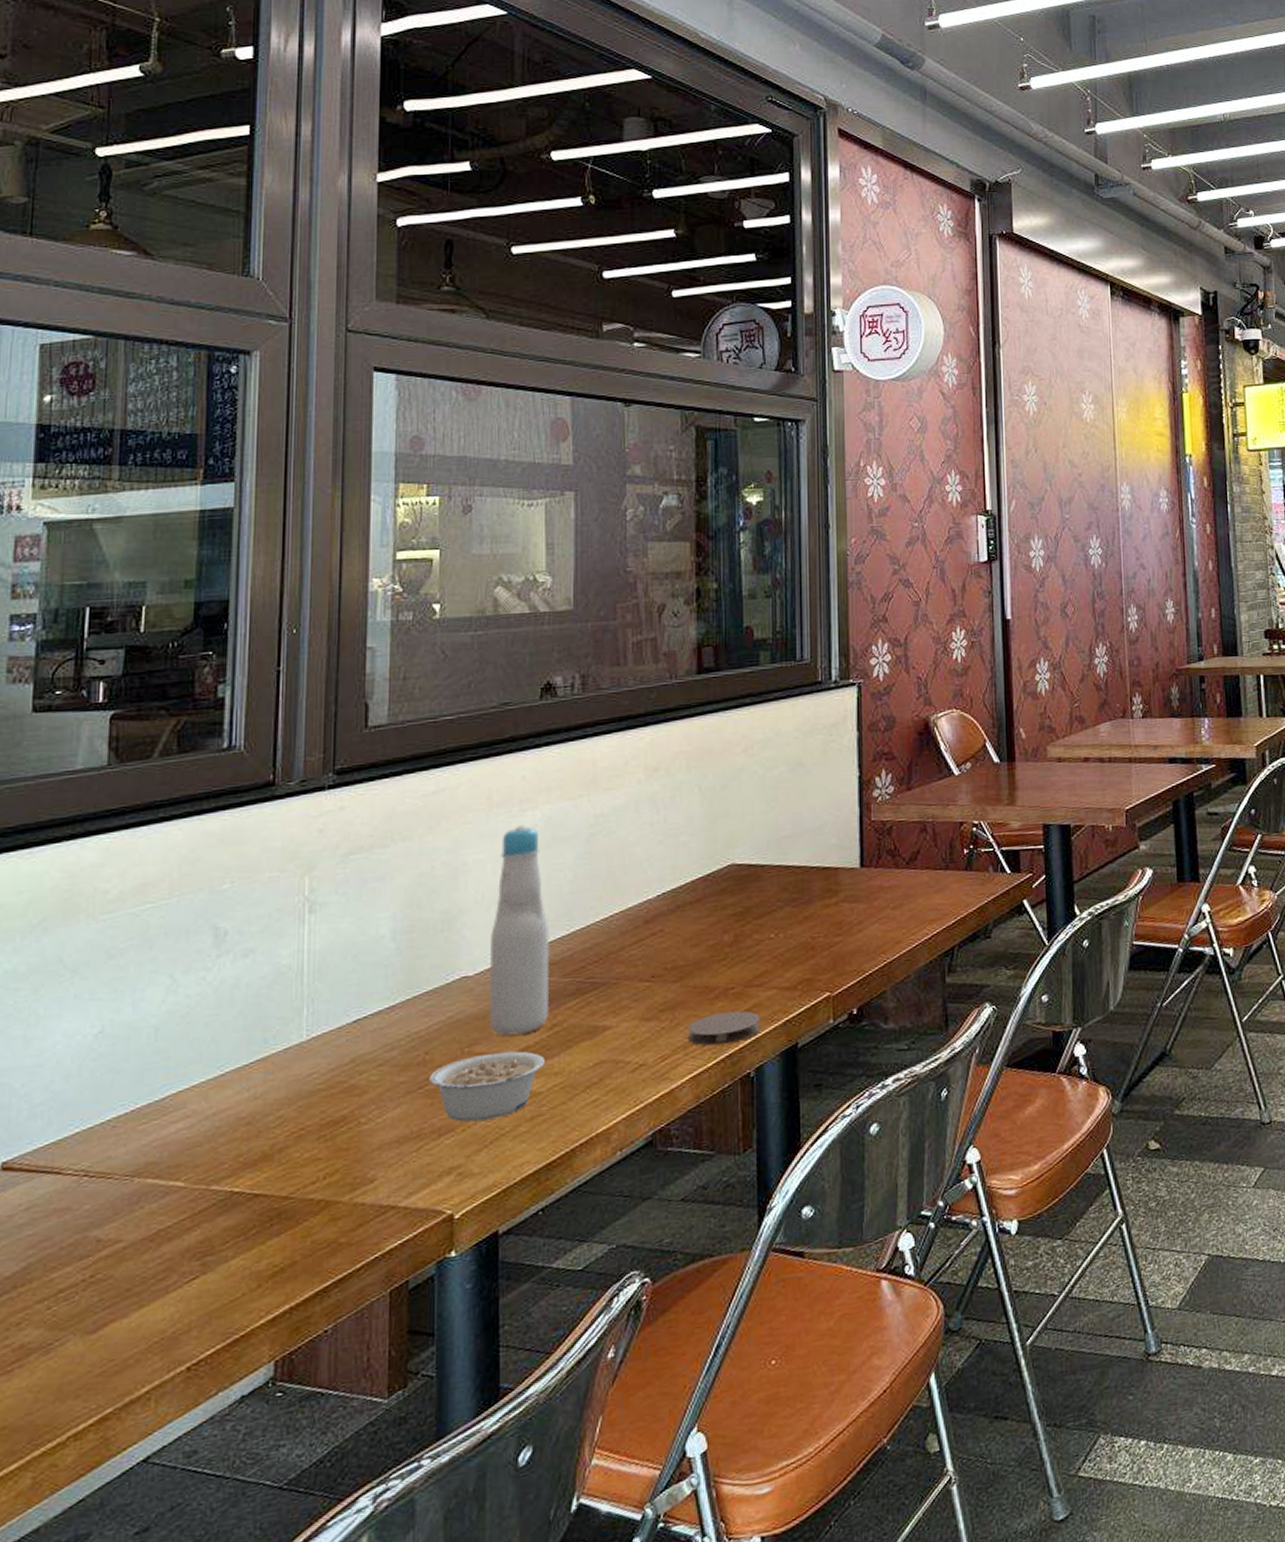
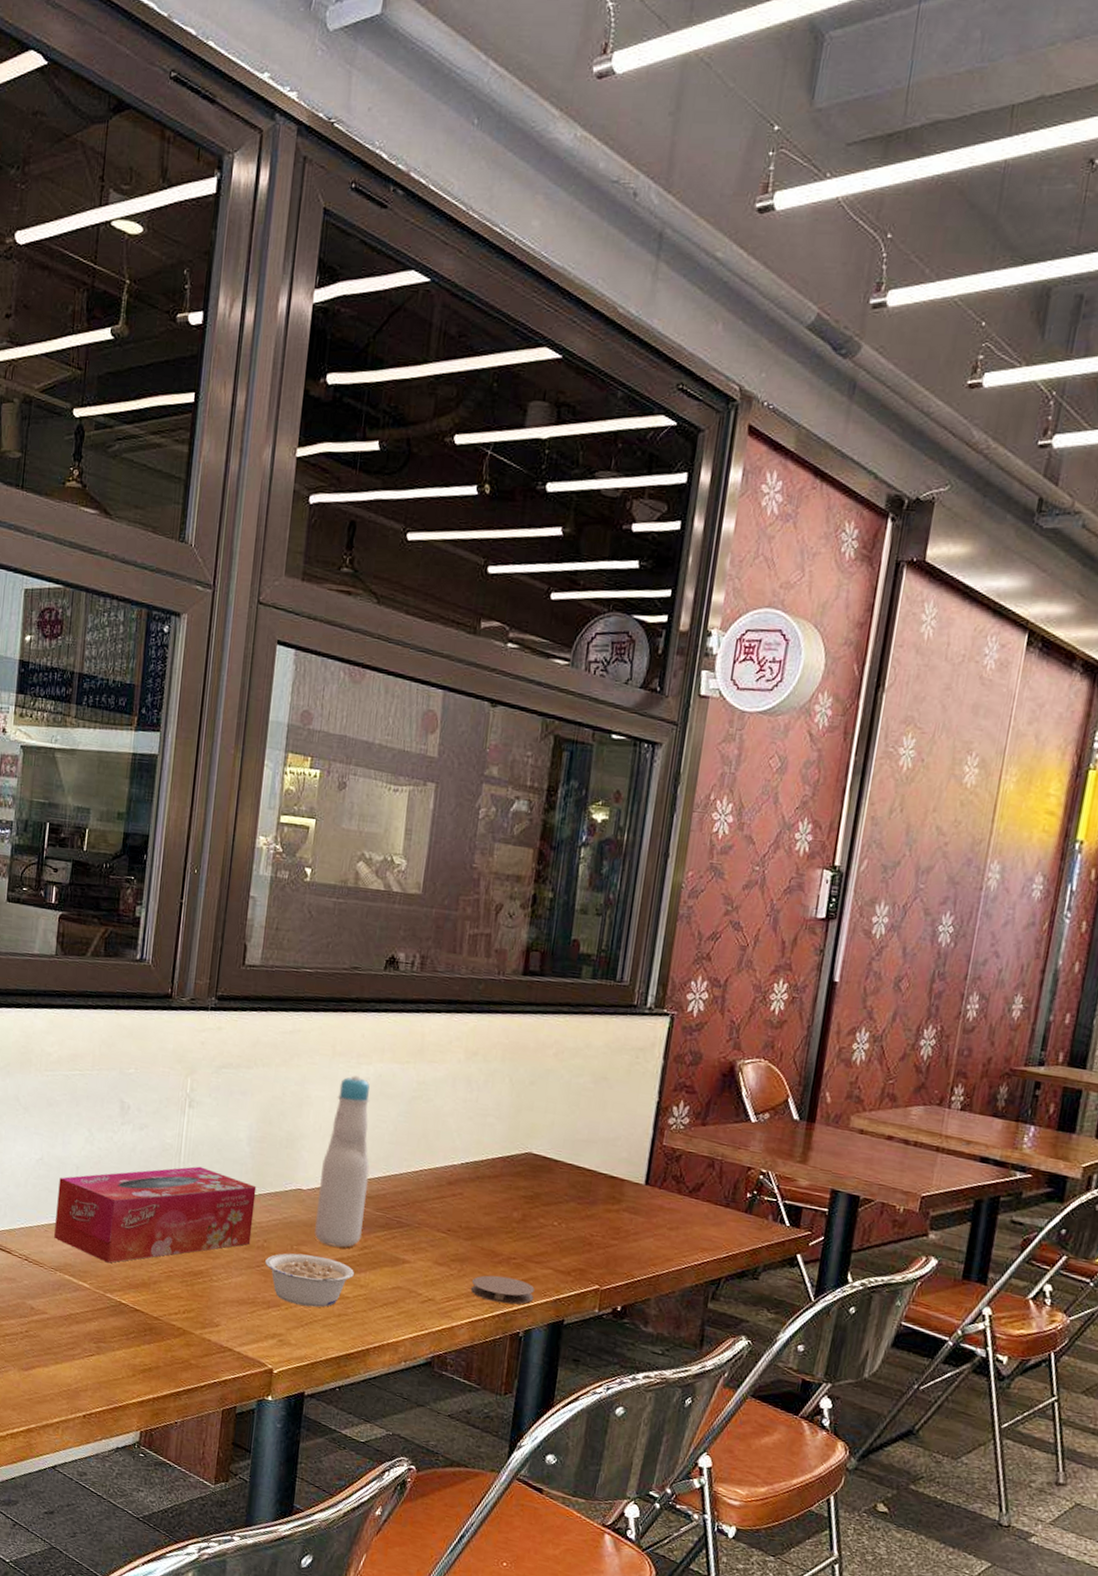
tissue box: none [127,982,409,1145] -> present [54,1166,257,1263]

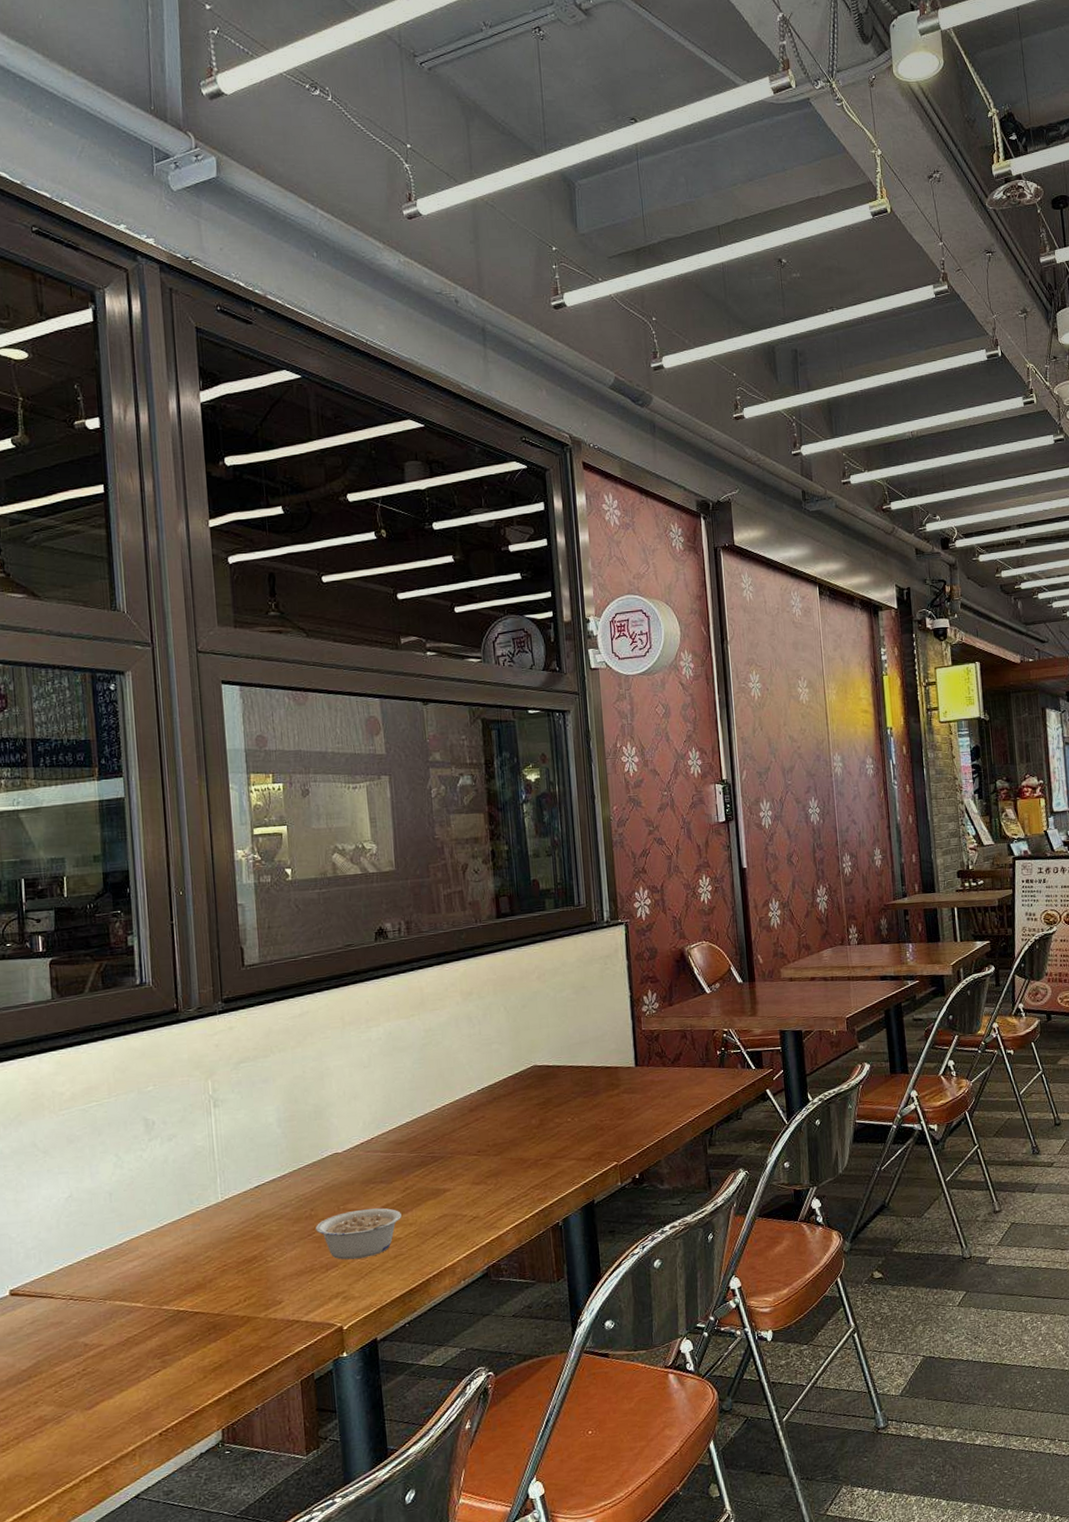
tissue box: present [54,1166,257,1263] -> none [93,1159,298,1277]
bottle: present [314,1076,370,1248] -> none [352,1039,402,1197]
coaster: present [470,1275,535,1305] -> none [508,1176,564,1203]

